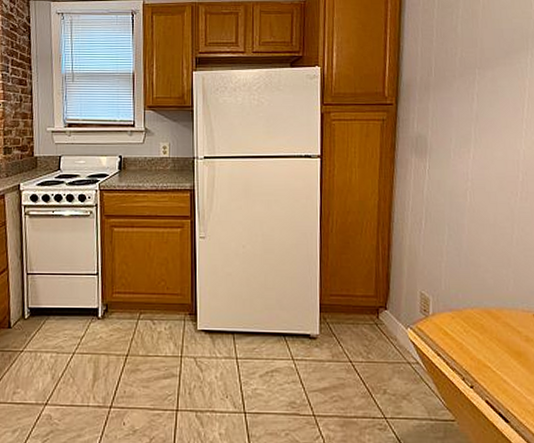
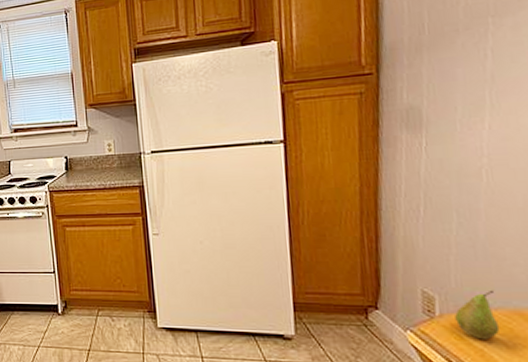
fruit: none [443,292,475,335] -> present [455,289,500,340]

